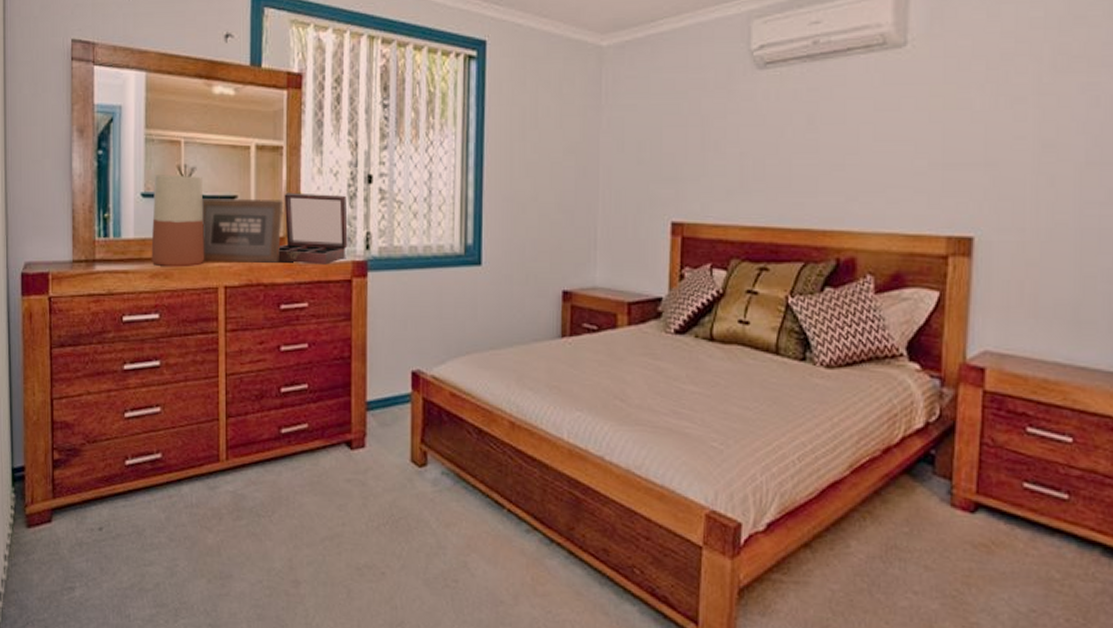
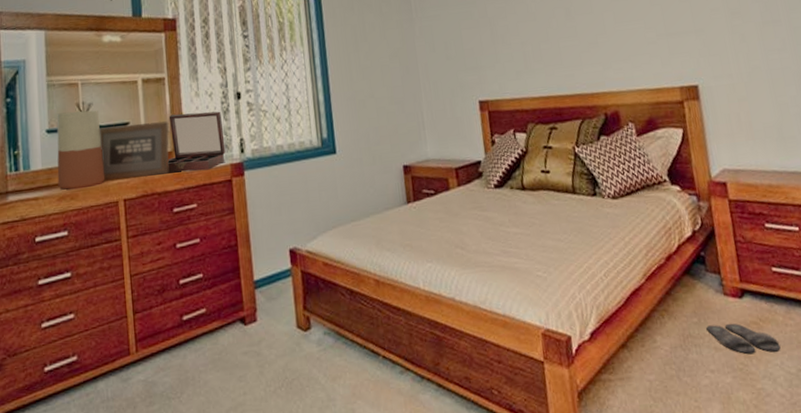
slippers: none [919,539,1013,584] -> present [706,323,781,355]

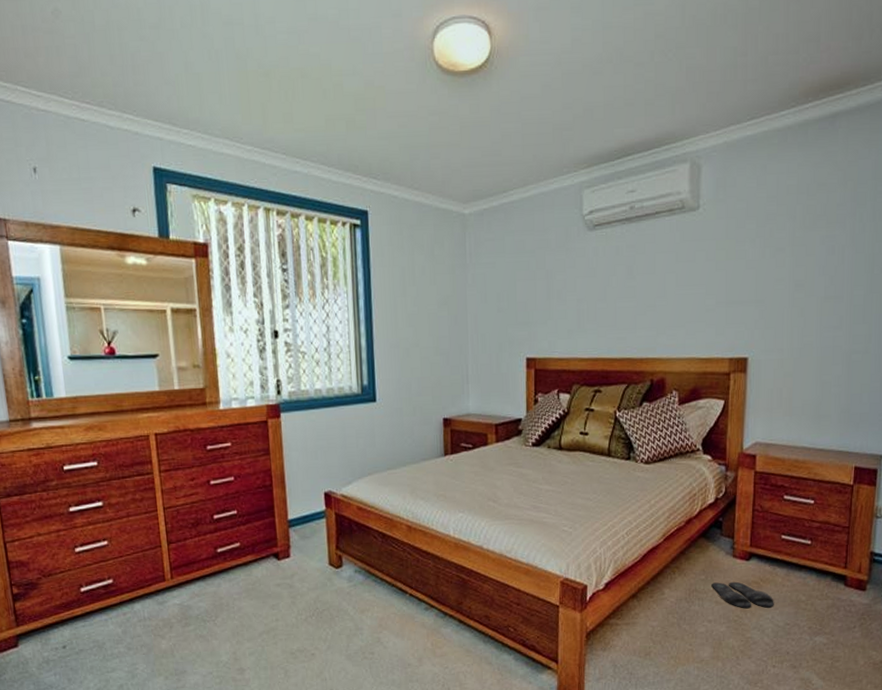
vase: present [56,110,105,190] -> none [79,338,135,420]
picture frame: present [98,121,169,180] -> none [125,355,202,413]
jewelry box: present [167,111,226,173] -> none [200,349,262,410]

